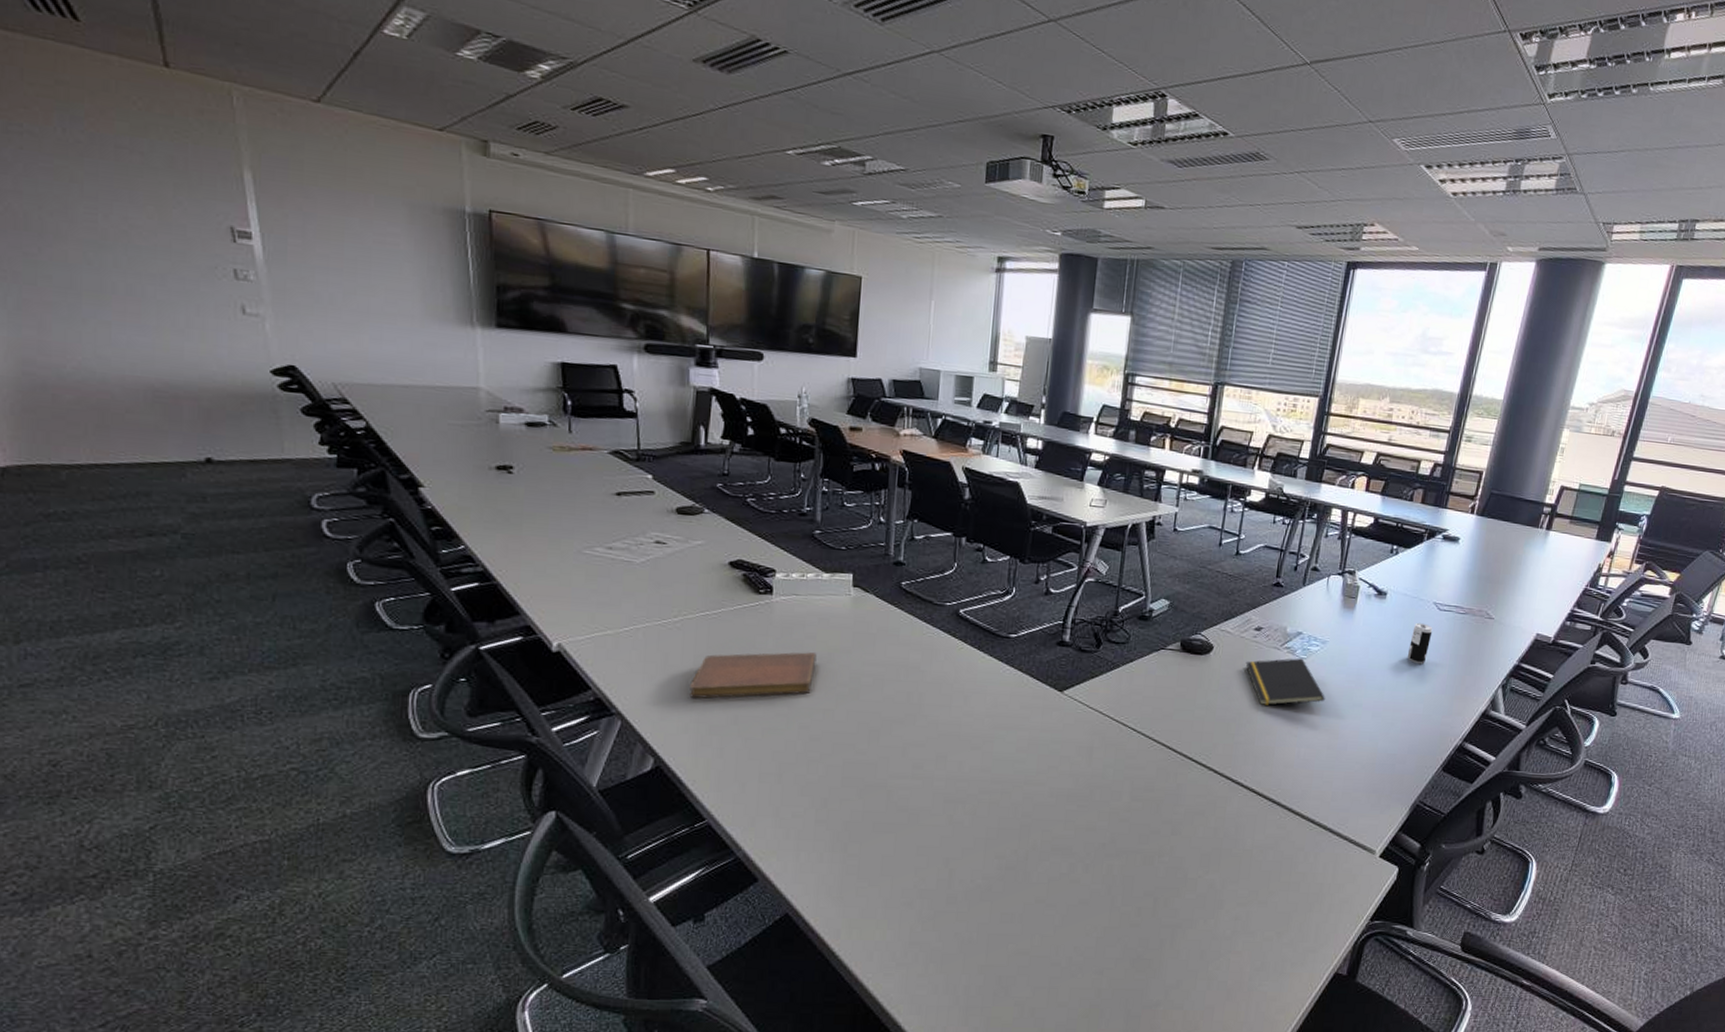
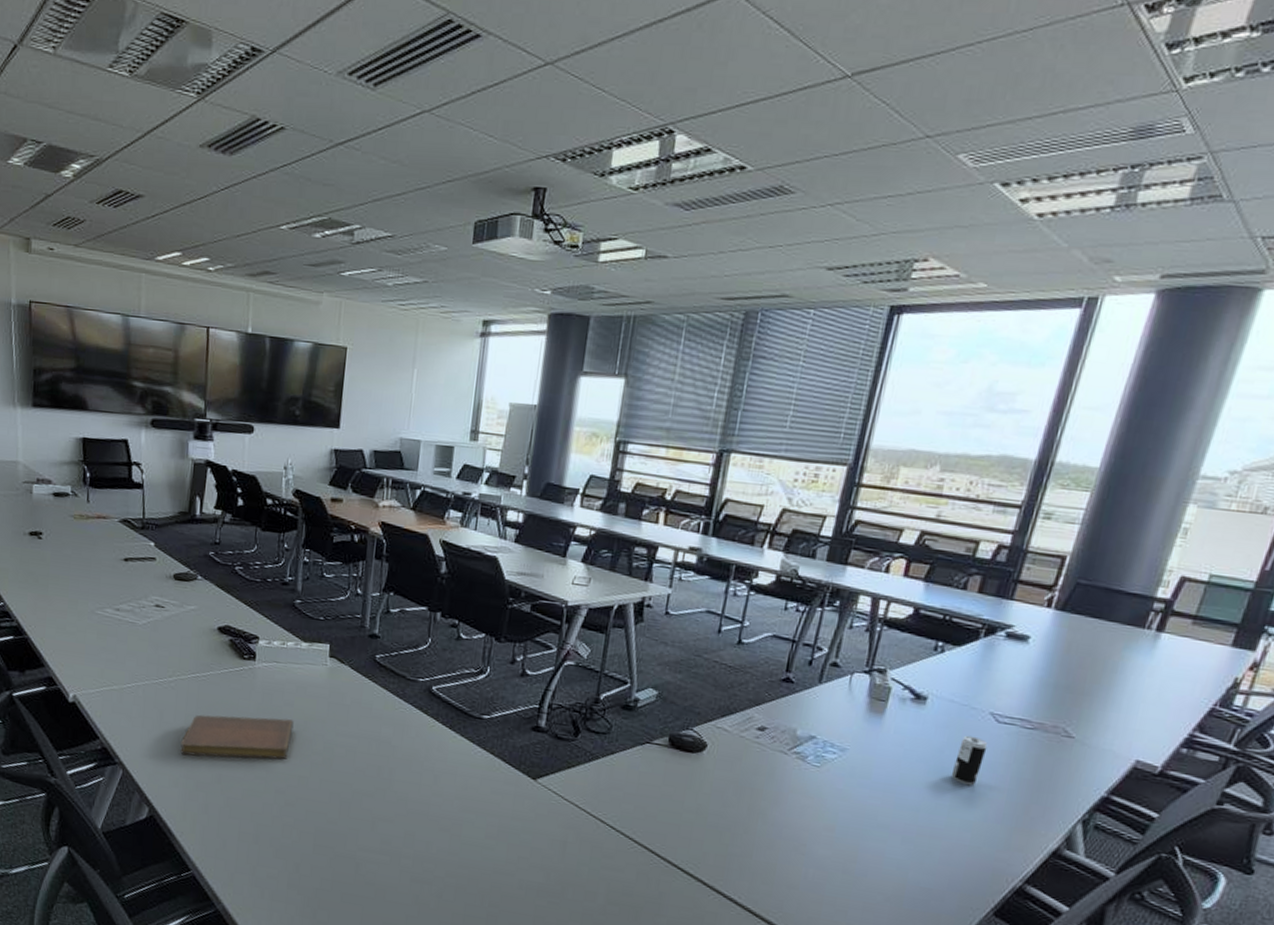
notepad: present [1245,658,1325,705] -> none [744,763,842,819]

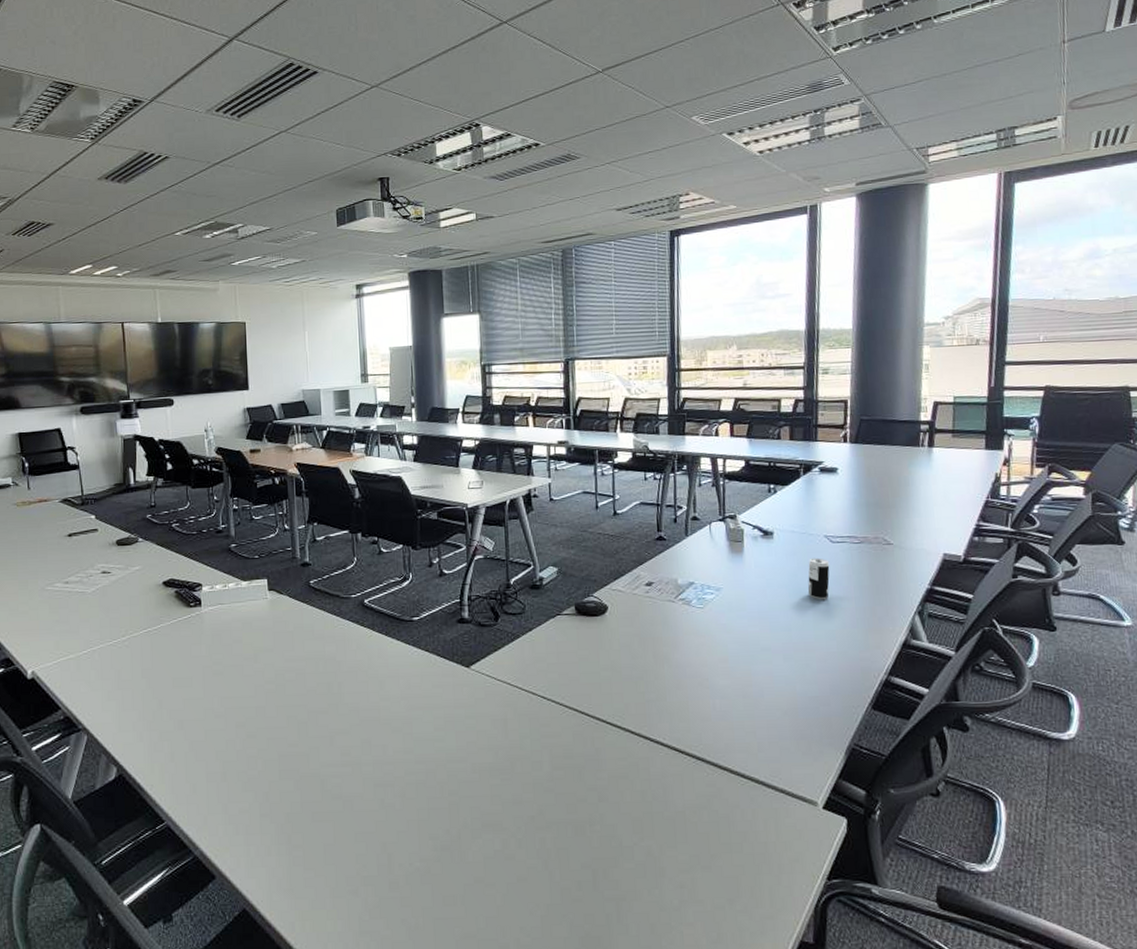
notebook: present [180,714,294,760] -> none [141,655,245,709]

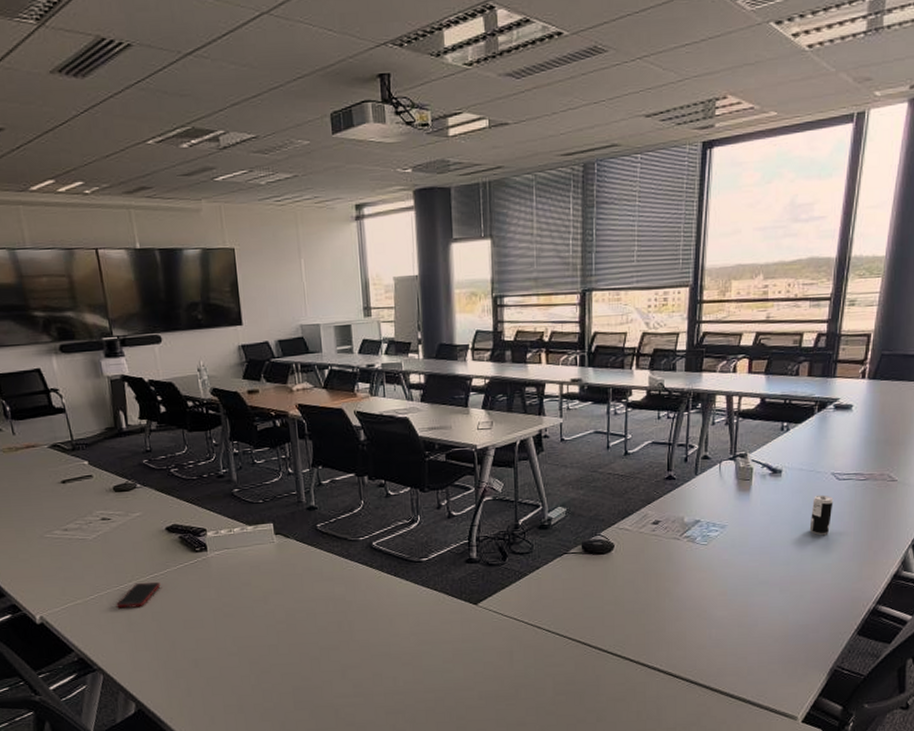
cell phone: none [108,637,153,664] -> present [116,582,161,609]

